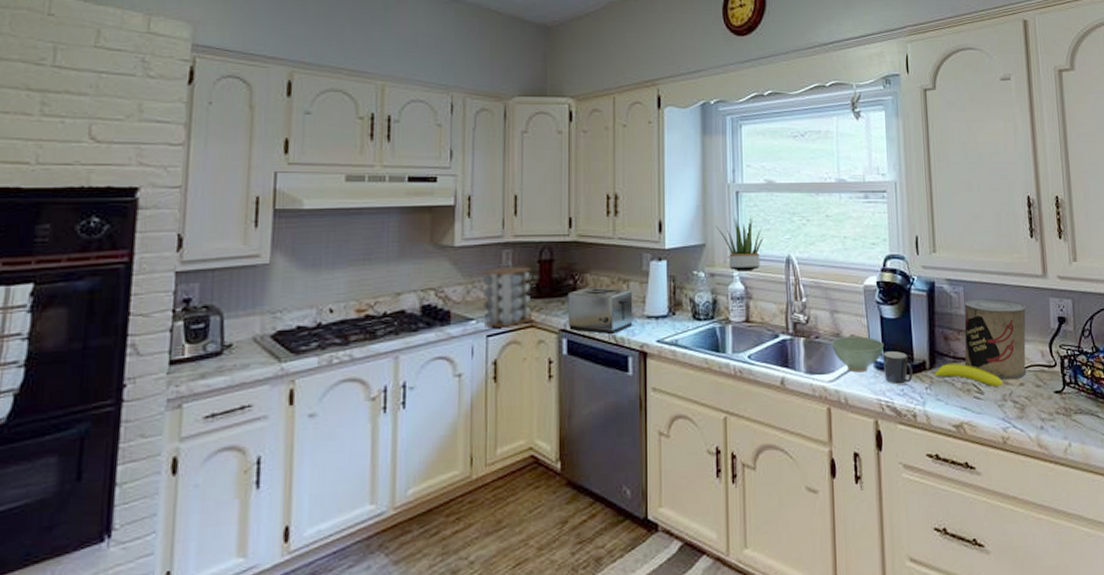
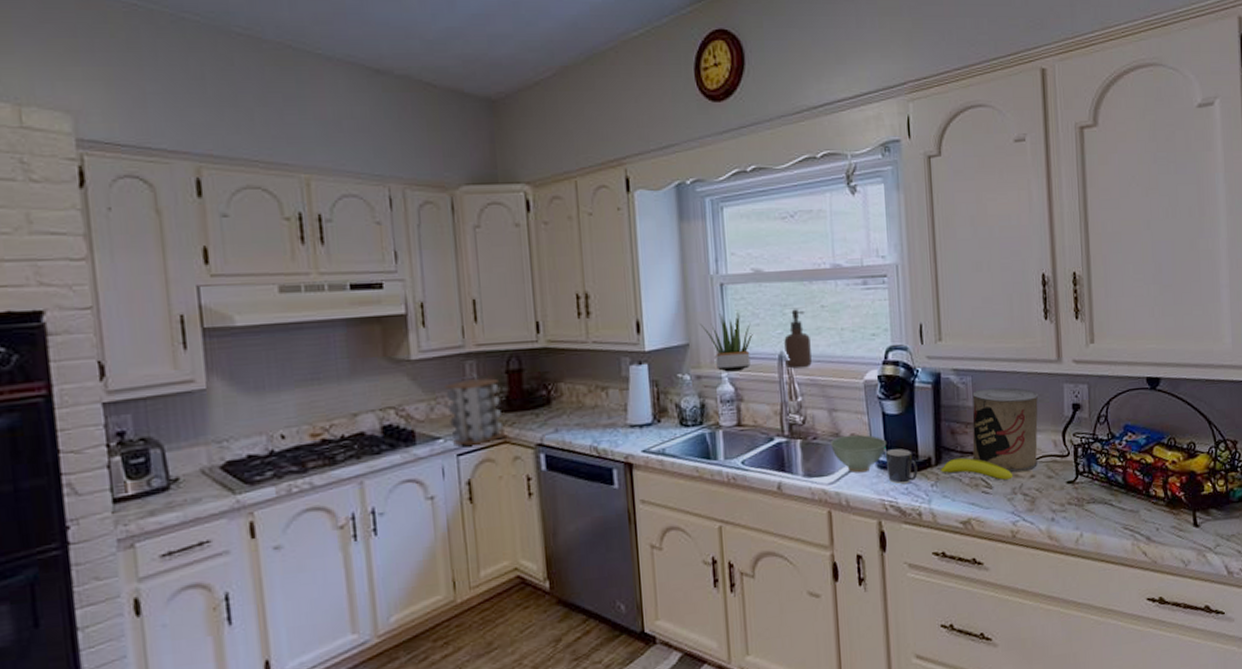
toaster: present [567,286,633,334] -> none [541,396,615,447]
soap dispenser: none [792,217,816,271] -> present [784,309,812,369]

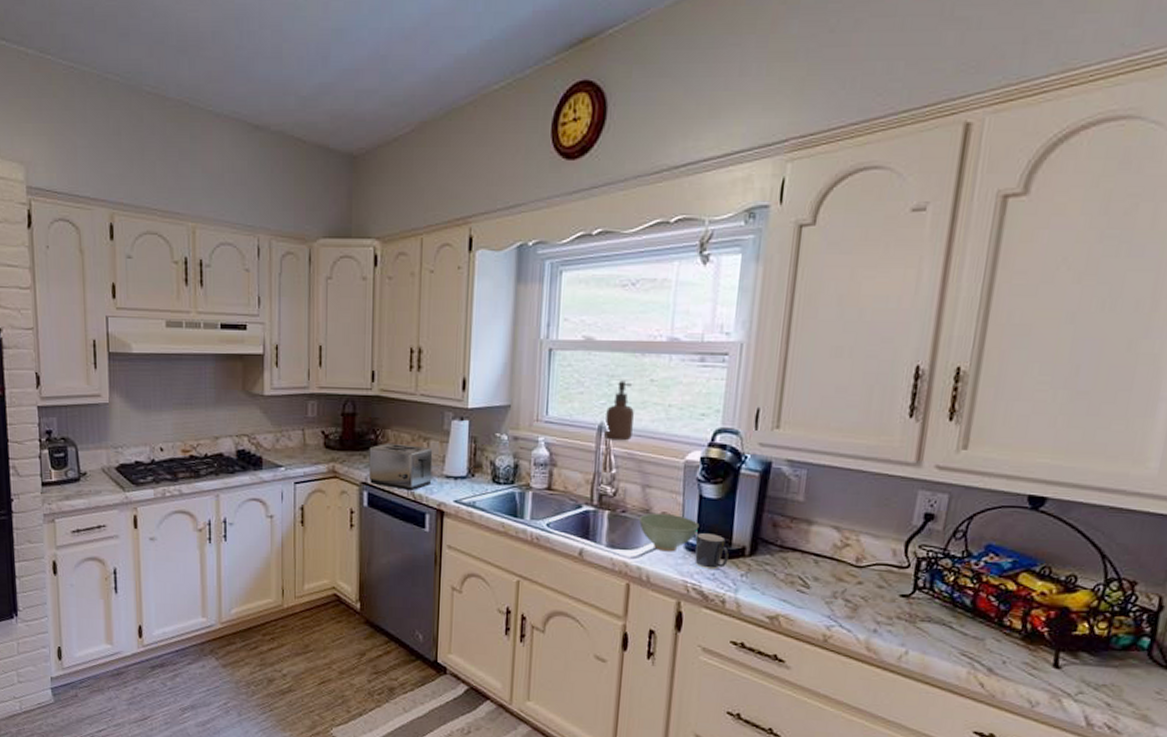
spice rack: present [445,372,506,446] -> none [290,411,337,478]
toaster: none [541,396,615,447] -> present [368,442,433,490]
potted plant: present [700,311,753,372] -> none [524,377,575,437]
banana: present [941,457,1014,480] -> none [754,551,837,582]
tin can: present [972,387,1039,472] -> none [793,484,885,576]

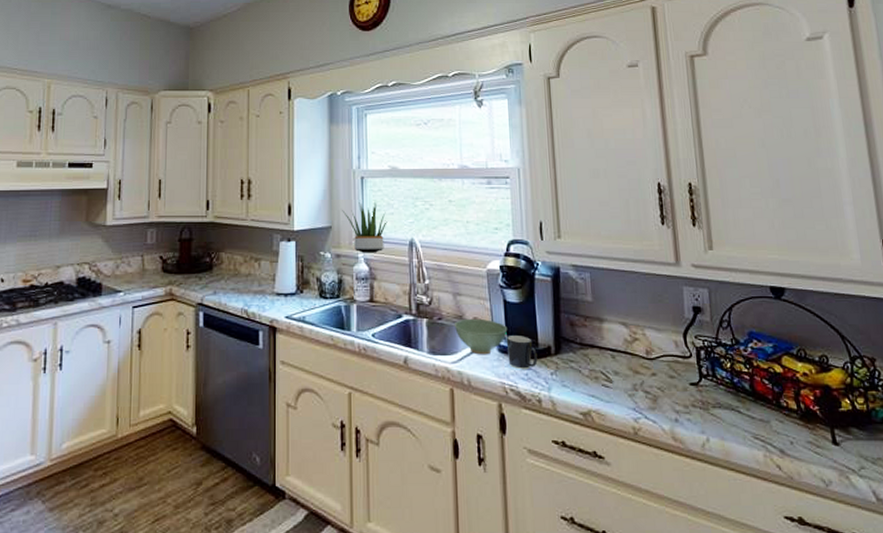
toaster: present [368,442,433,490] -> none [204,264,264,309]
potted plant: none [524,377,575,437] -> present [342,201,387,253]
soap dispenser: present [604,381,634,441] -> none [415,202,439,254]

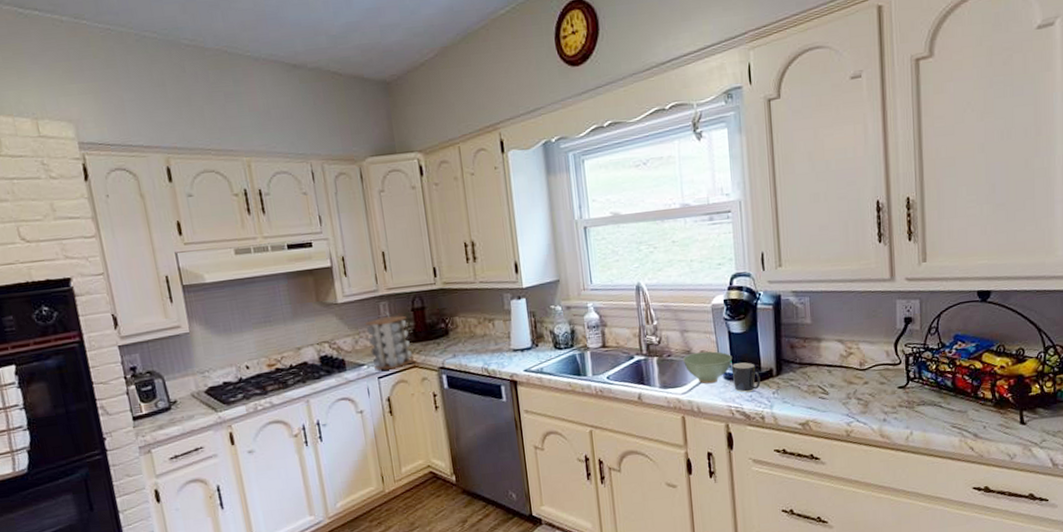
spice rack: none [130,238,174,301] -> present [365,311,415,371]
potted plant: present [342,201,387,253] -> none [568,250,614,303]

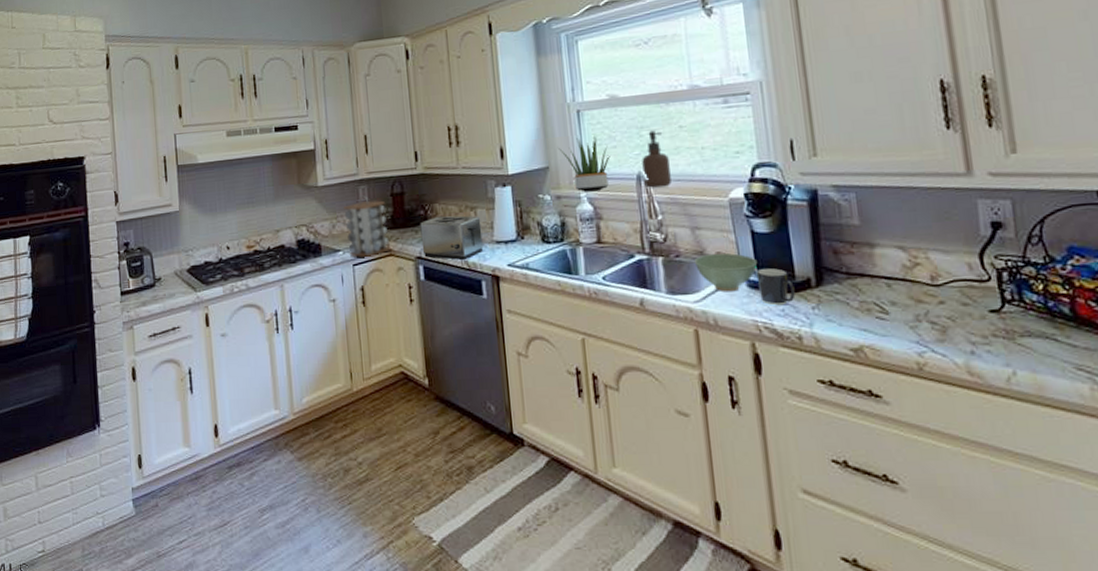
toaster: none [441,327,502,368] -> present [420,215,483,260]
potted plant: none [568,250,614,303] -> present [558,135,610,192]
soap dispenser: none [640,245,665,297] -> present [642,130,671,188]

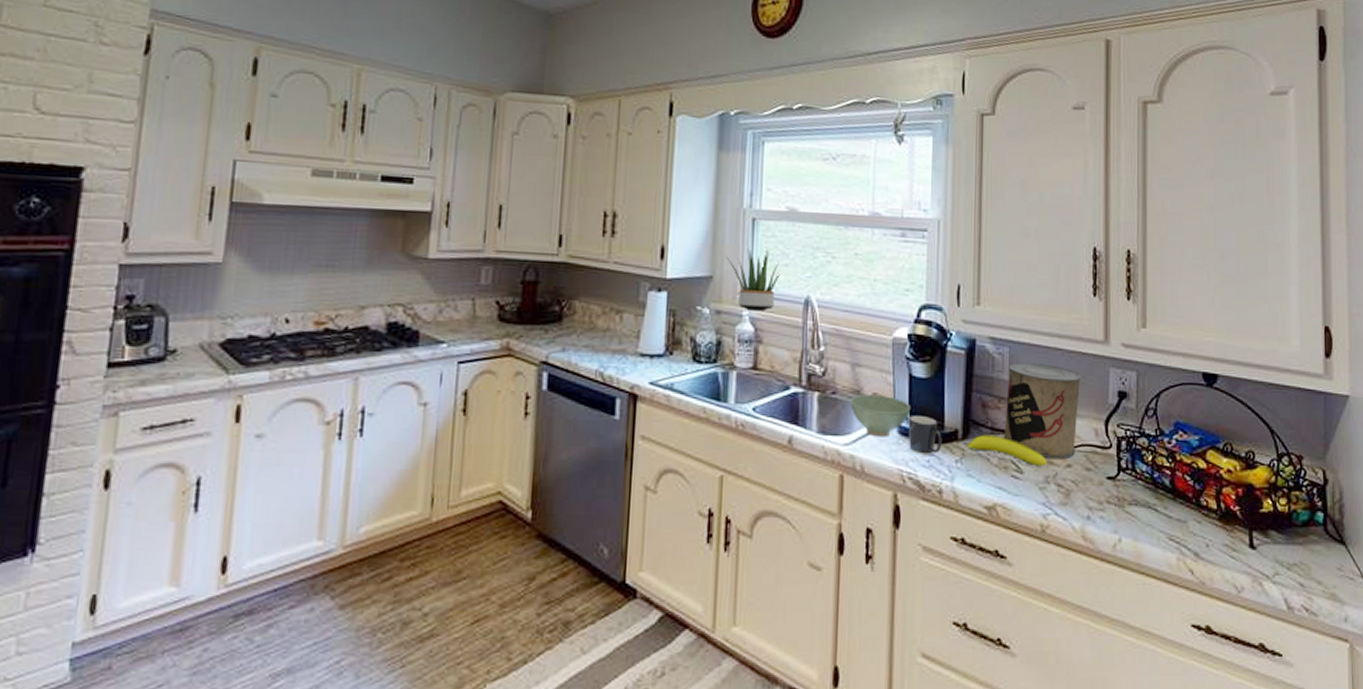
spice rack: present [344,195,391,258] -> none [455,278,512,356]
toaster: present [420,215,483,260] -> none [550,315,626,371]
soap dispenser: present [642,130,671,188] -> none [811,253,840,316]
banana: none [823,279,916,305] -> present [967,434,1048,466]
tin can: none [857,204,947,297] -> present [1004,362,1082,458]

